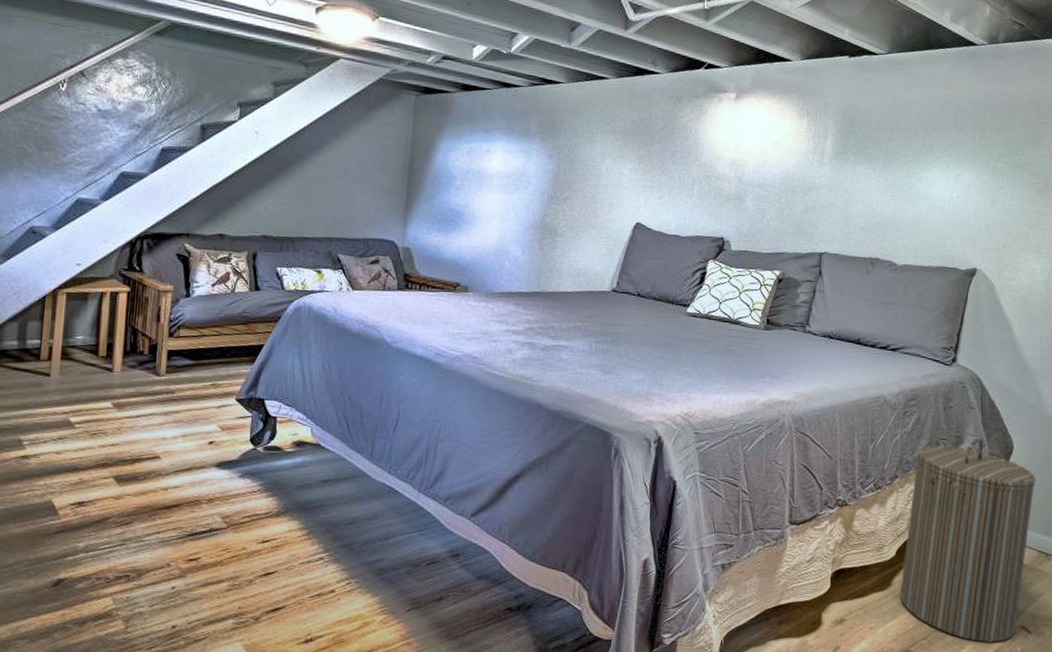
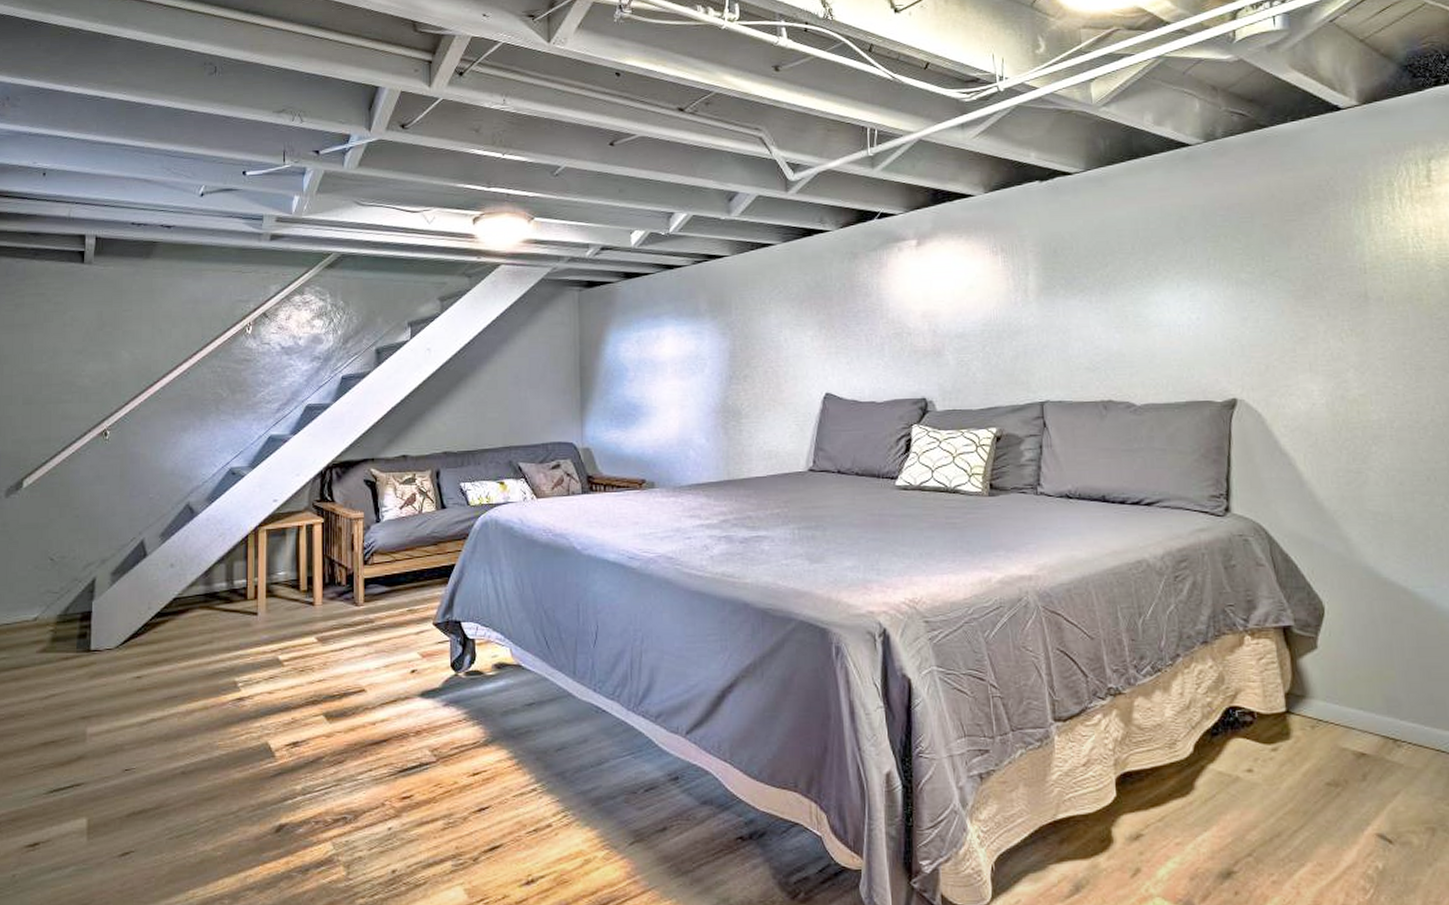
laundry hamper: present [900,438,1036,643] -> none [1199,601,1371,858]

